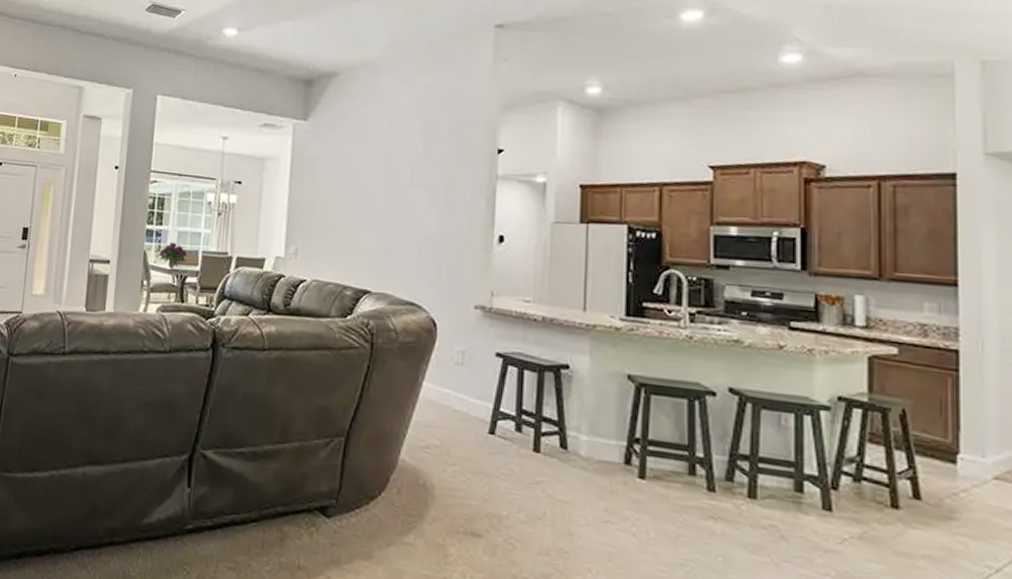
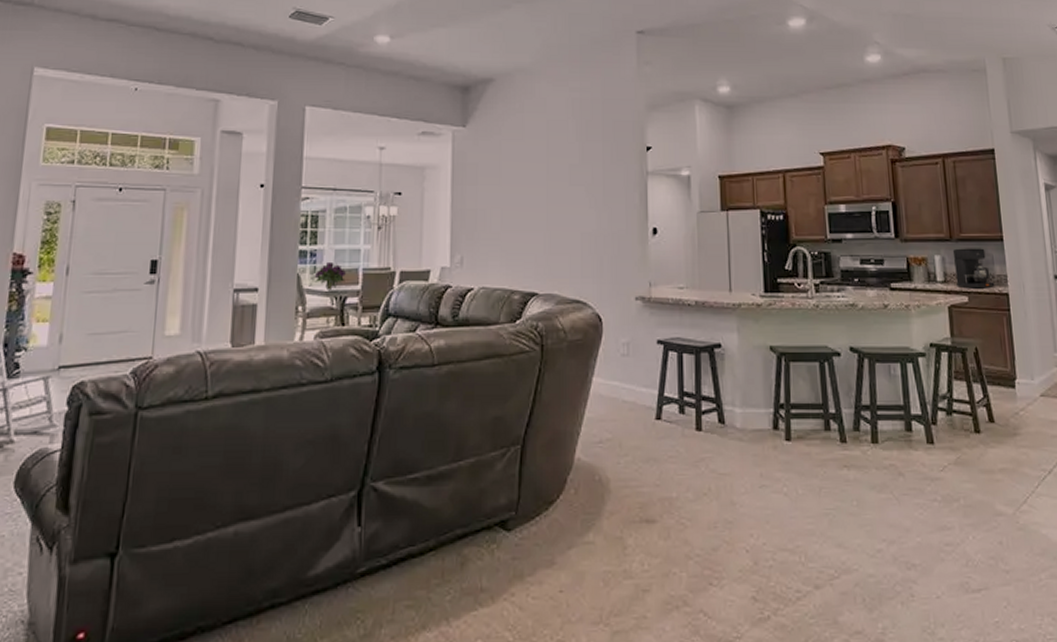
coffee maker: none [881,289,940,341] -> present [952,248,995,289]

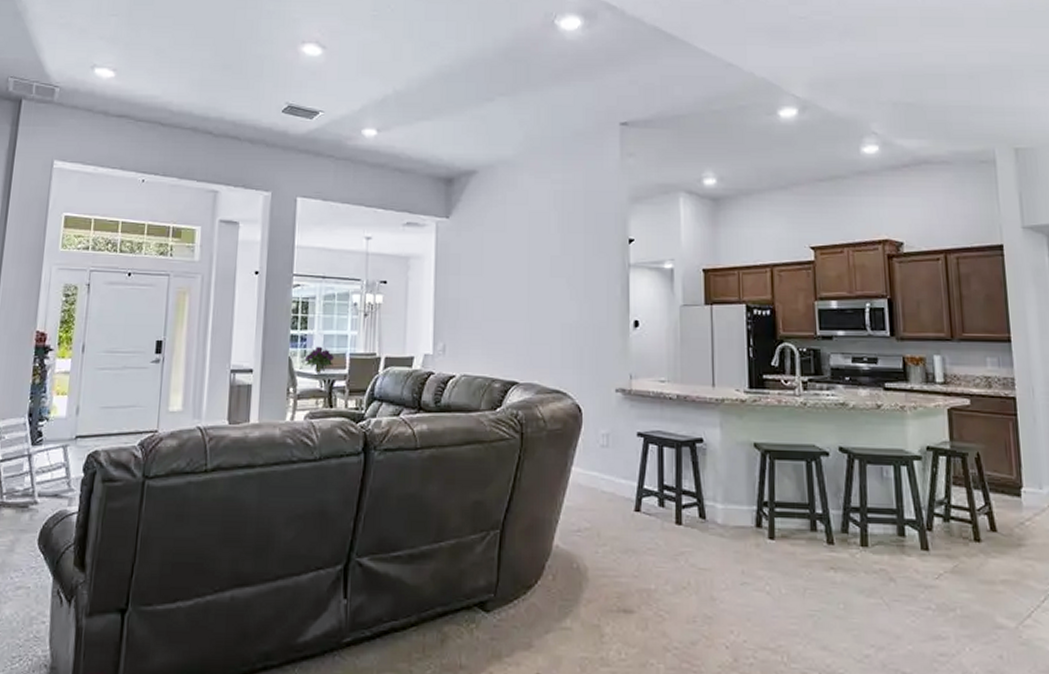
coffee maker: present [952,248,995,289] -> none [954,348,1001,392]

